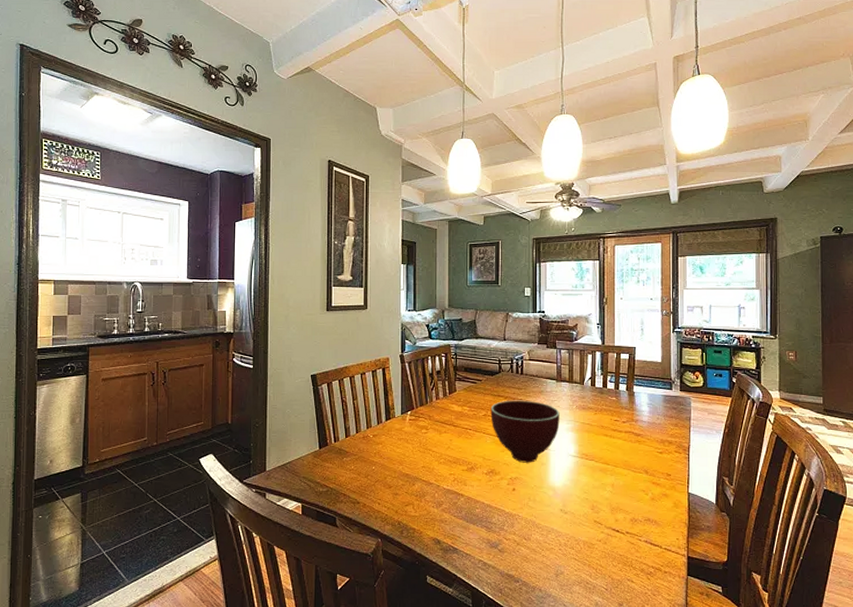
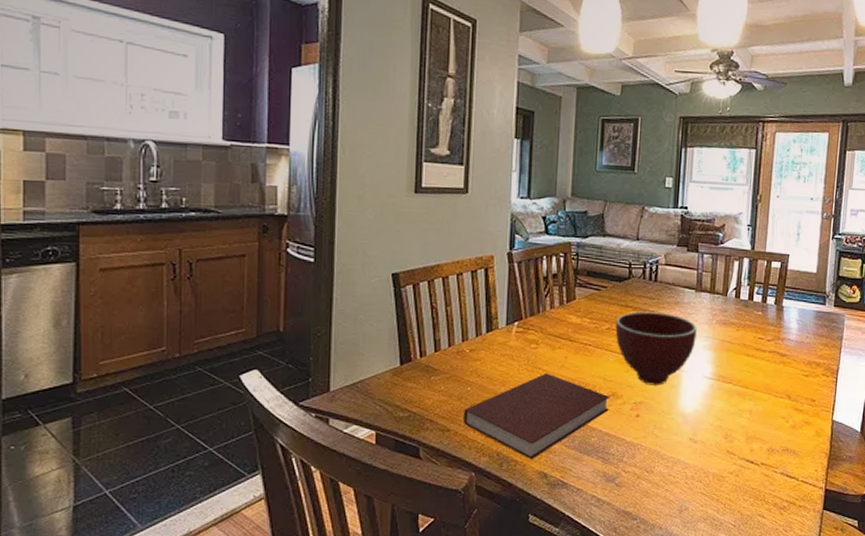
notebook: none [369,453,489,529] -> present [462,373,610,460]

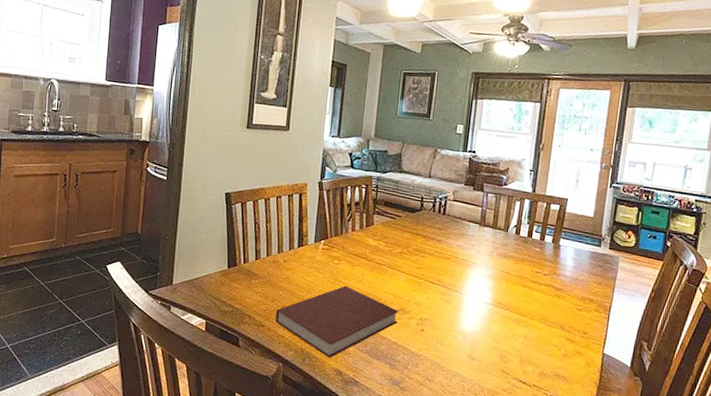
bowl: present [615,311,697,385] -> none [406,239,479,306]

